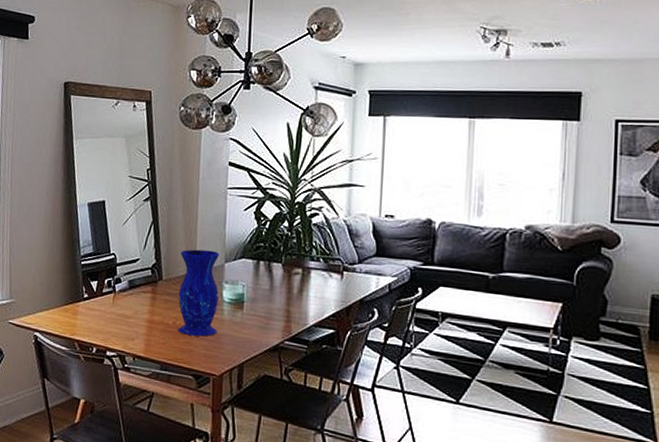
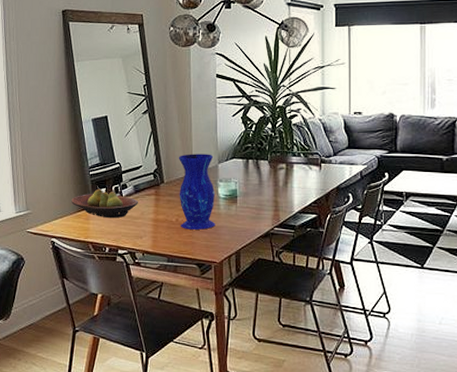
fruit bowl: none [59,280,132,316] -> present [71,188,138,219]

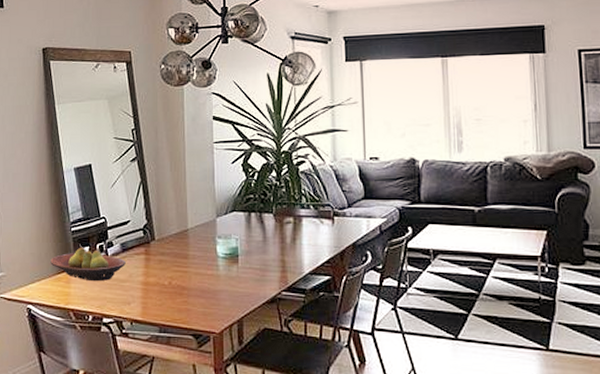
vase: present [178,154,216,230] -> none [171,206,214,294]

